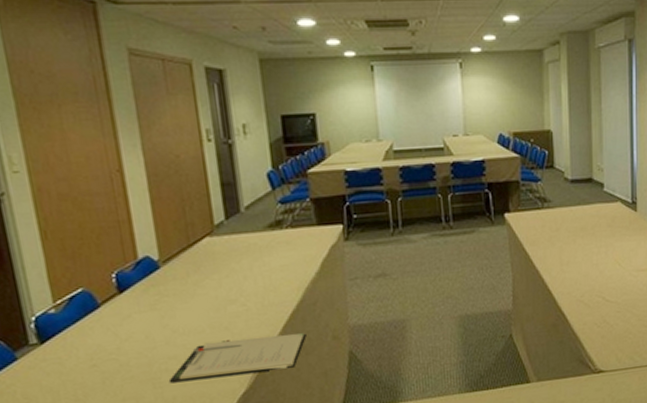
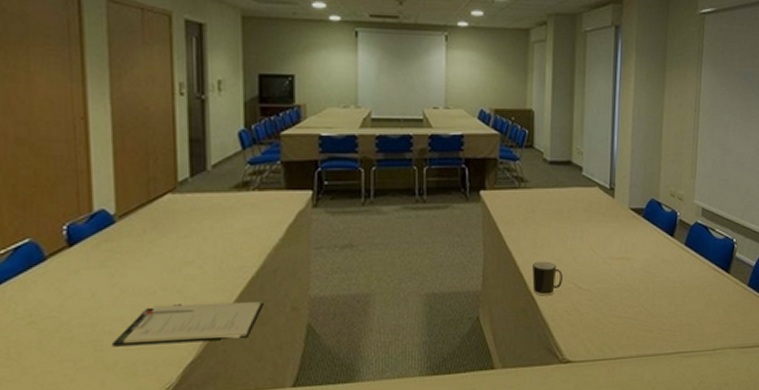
mug: none [560,277,590,311] -> present [532,261,563,296]

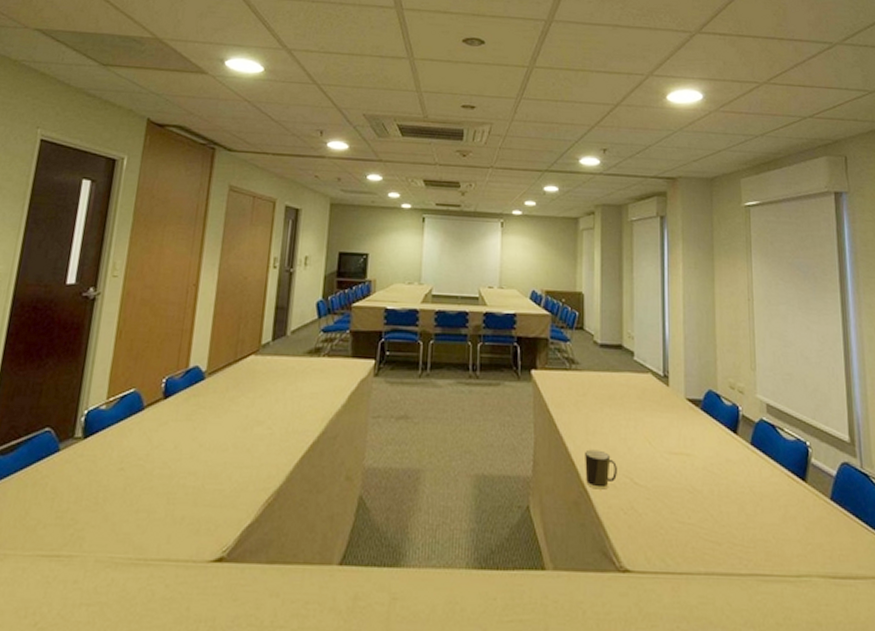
clipboard: present [111,300,264,347] -> none [182,462,321,505]

